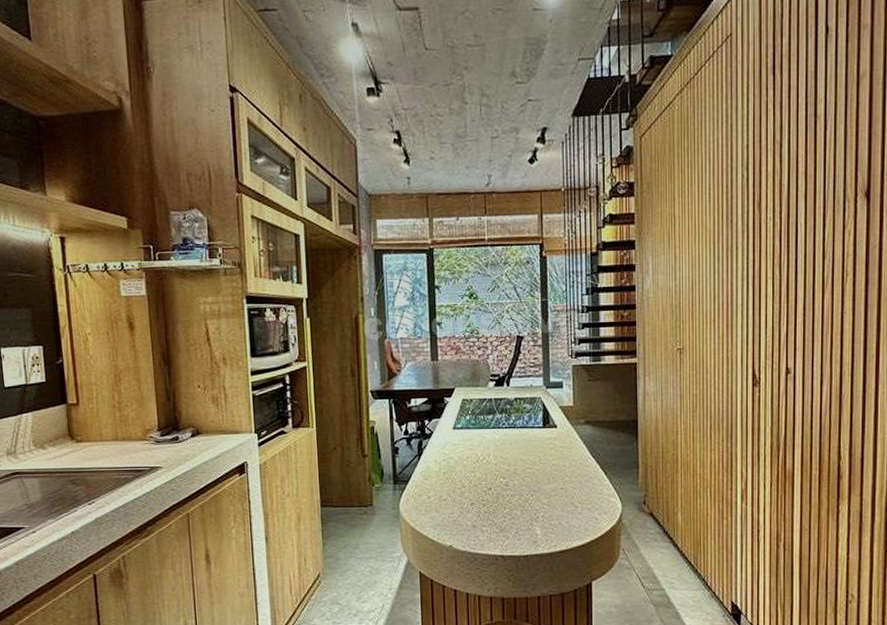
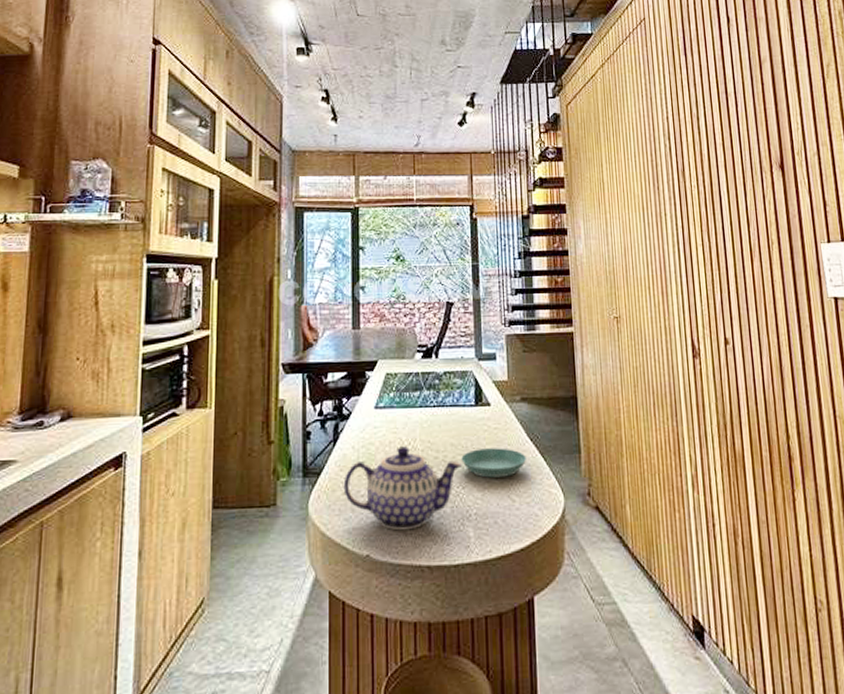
teapot: none [428,461,532,528] -> present [343,446,463,531]
saucer: none [530,463,588,488] -> present [461,448,526,478]

